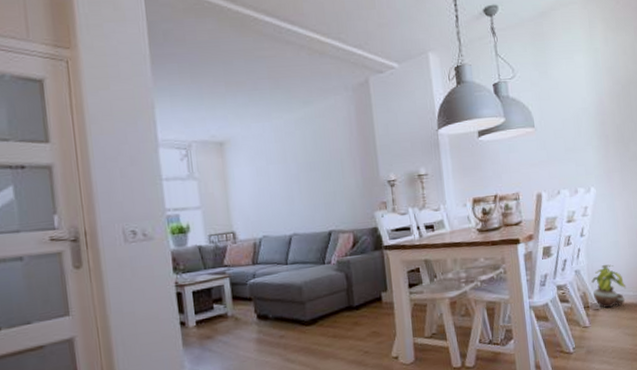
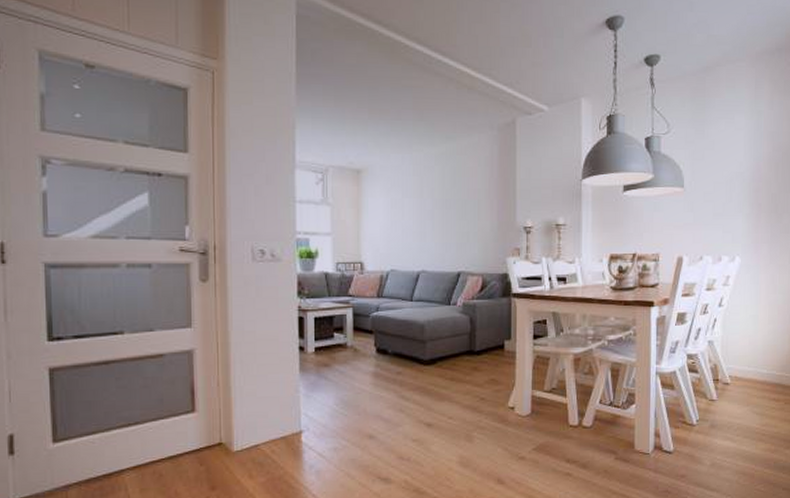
potted plant: present [591,264,627,309] -> none [724,339,761,384]

